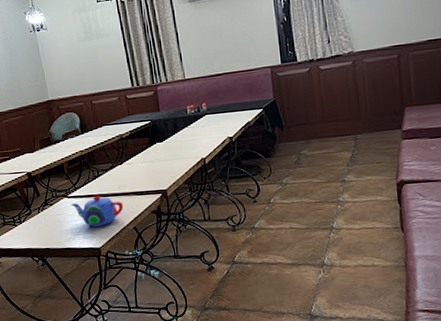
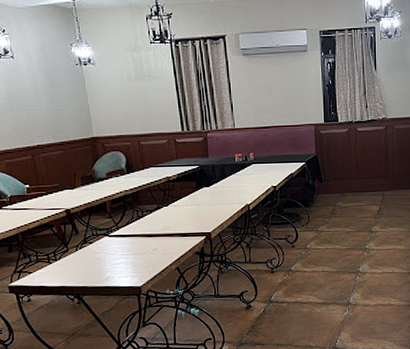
teapot: present [71,195,124,227] -> none [112,235,167,266]

